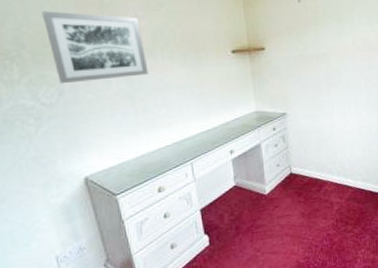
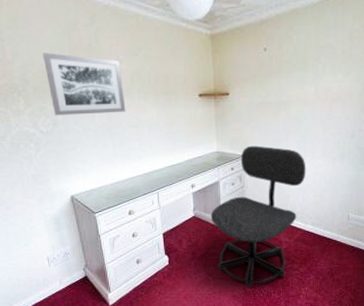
office chair: none [253,101,352,258] -> present [210,145,306,287]

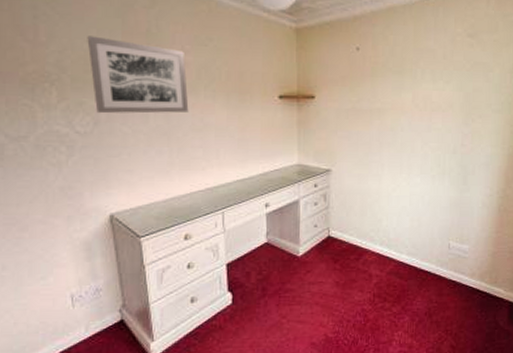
office chair: present [210,145,306,287] -> none [287,158,402,331]

